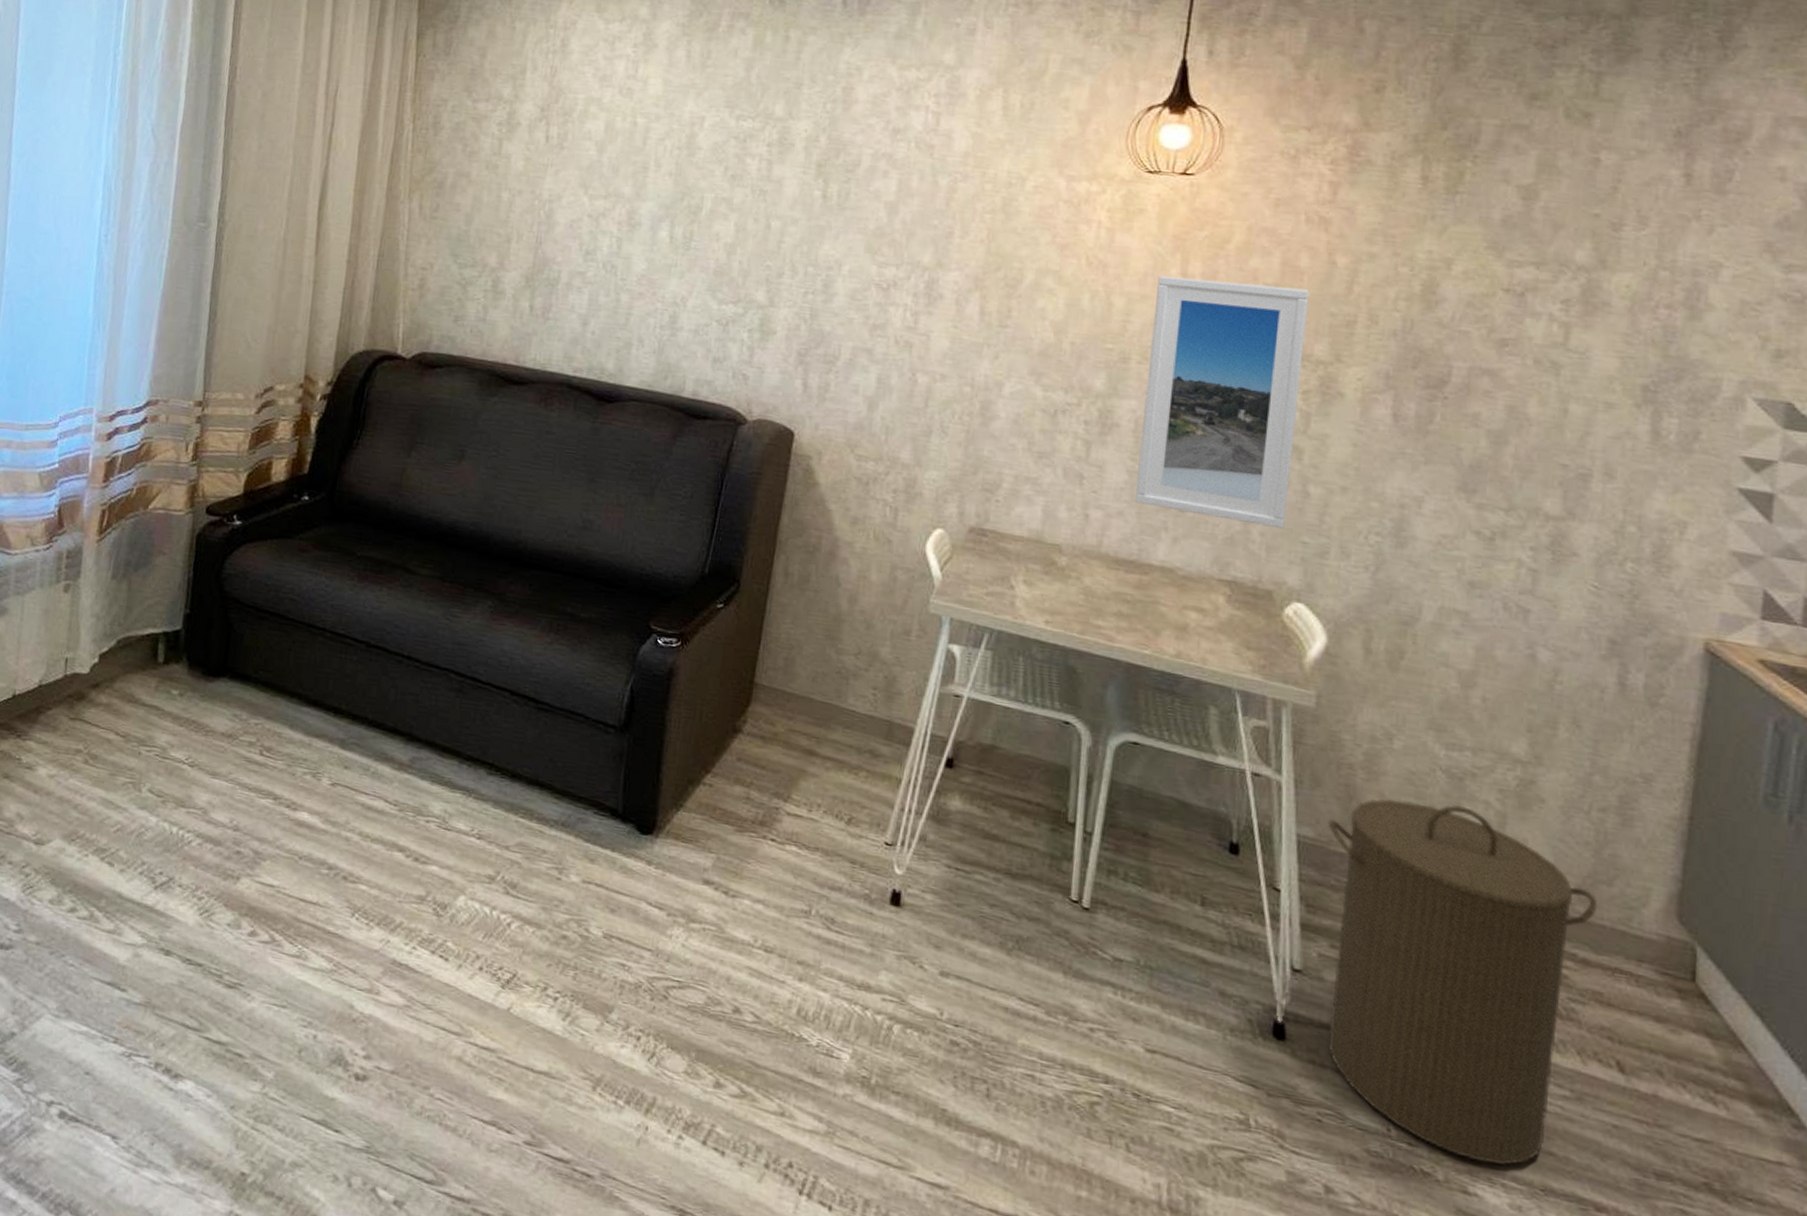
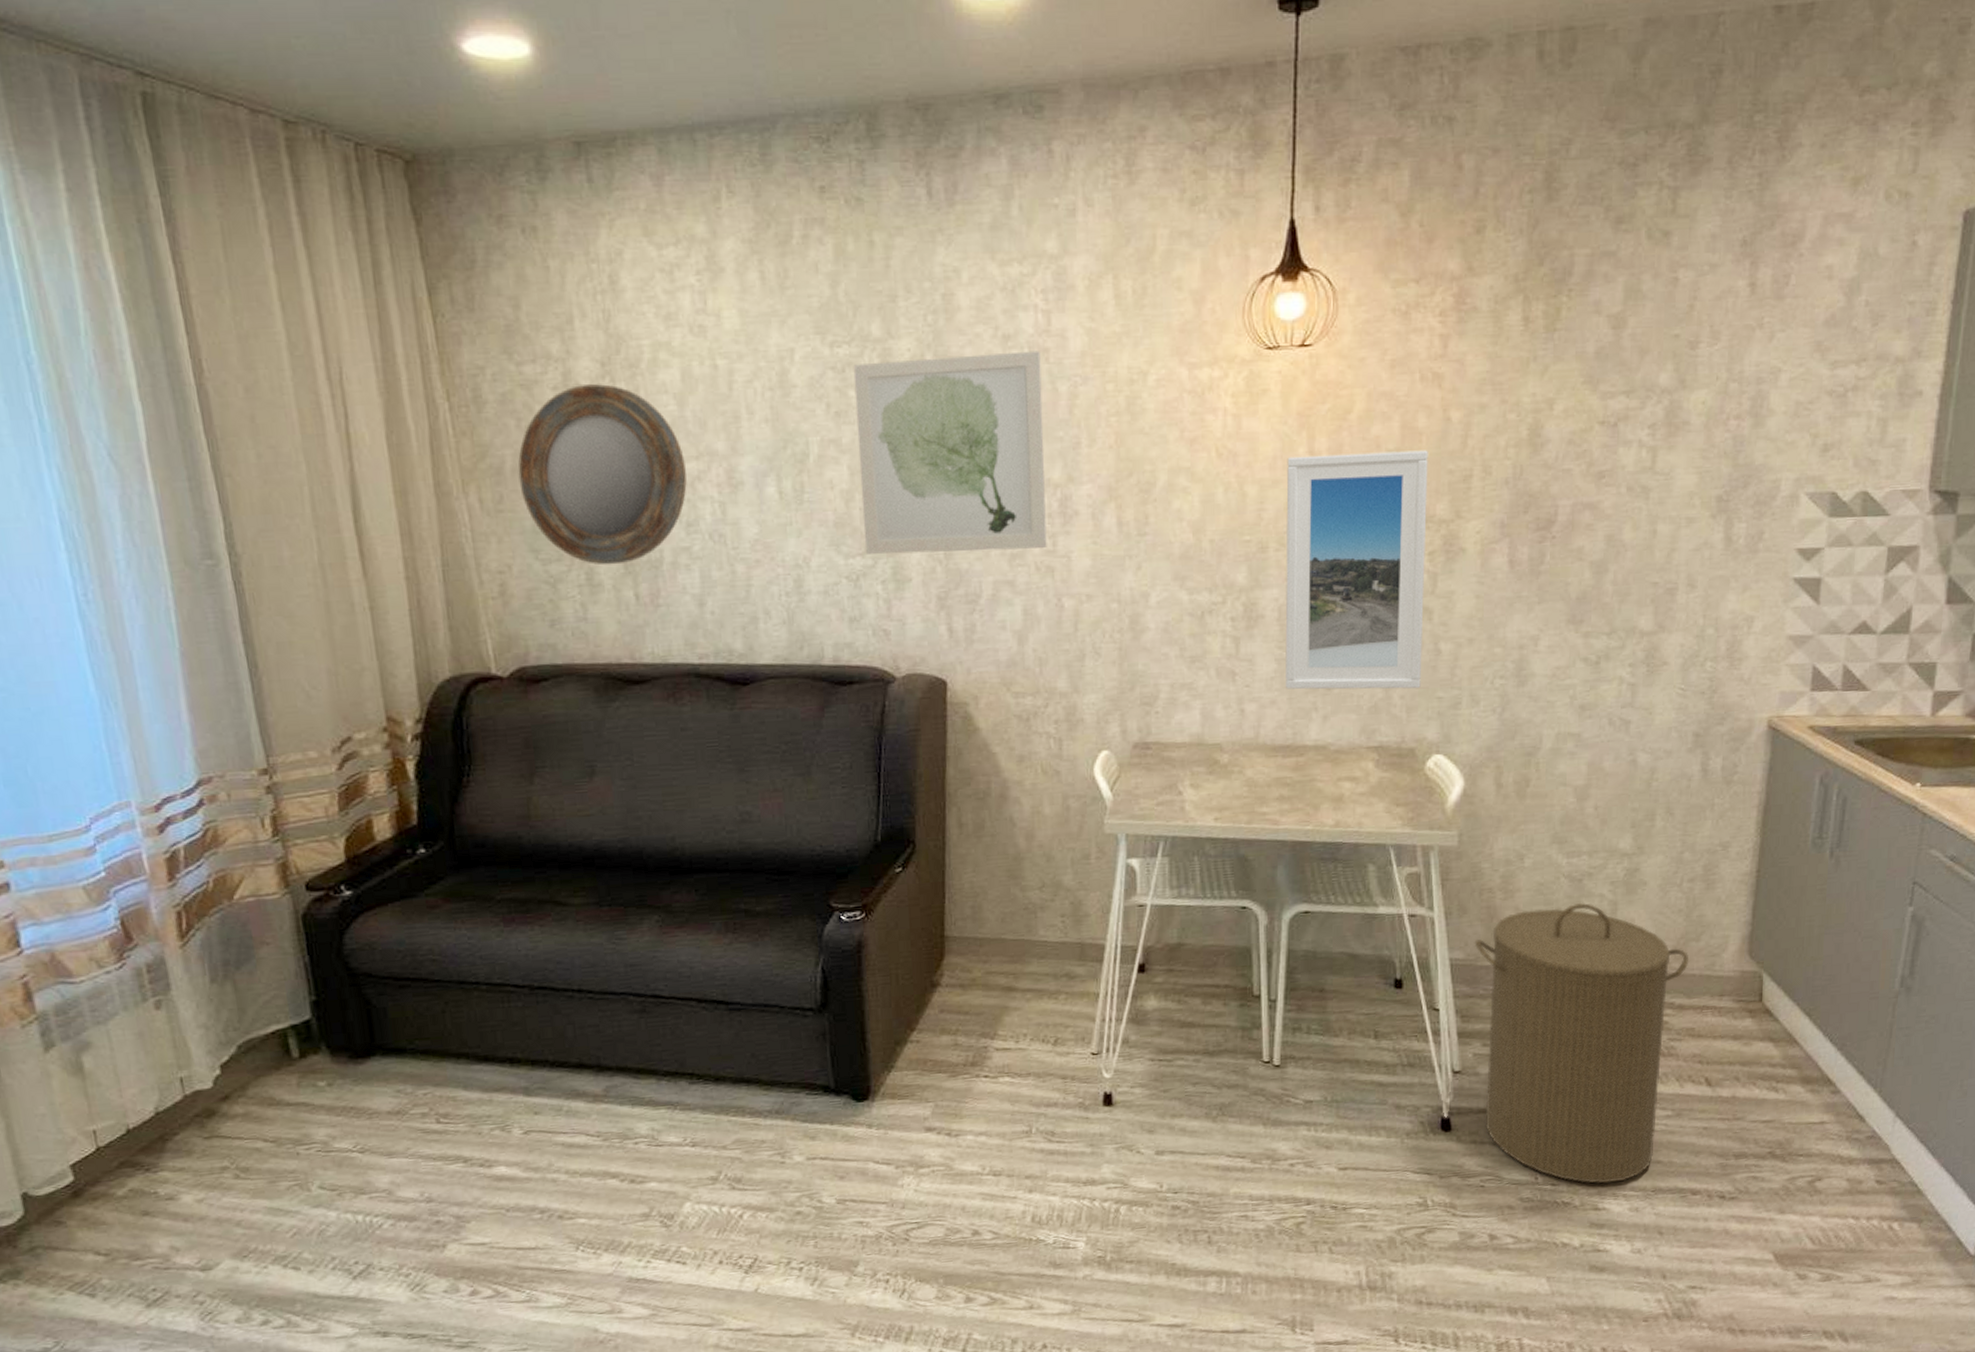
home mirror: none [454,124,595,278] -> present [518,384,687,566]
wall art: none [738,137,926,324] -> present [853,350,1047,554]

